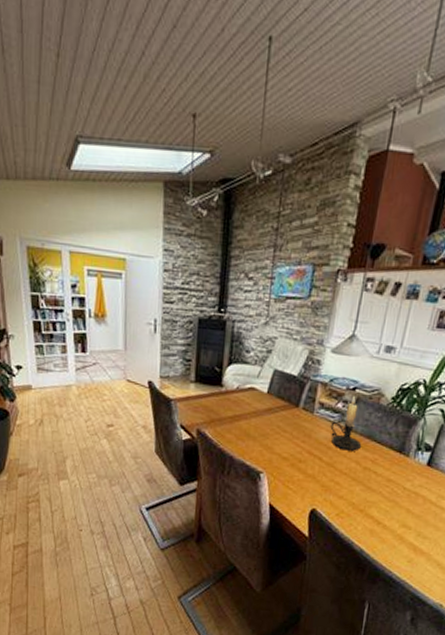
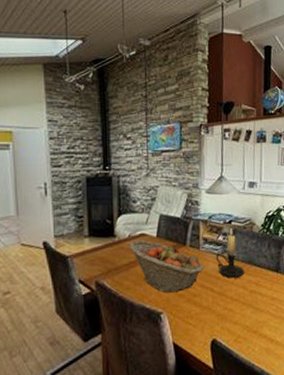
fruit basket: none [236,394,315,455] -> present [129,240,204,293]

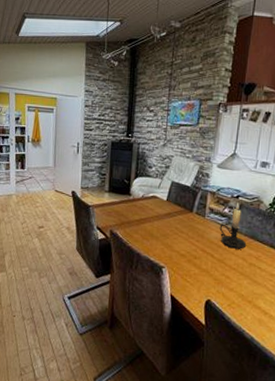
fruit basket: present [129,240,204,293] -> none [141,201,207,252]

